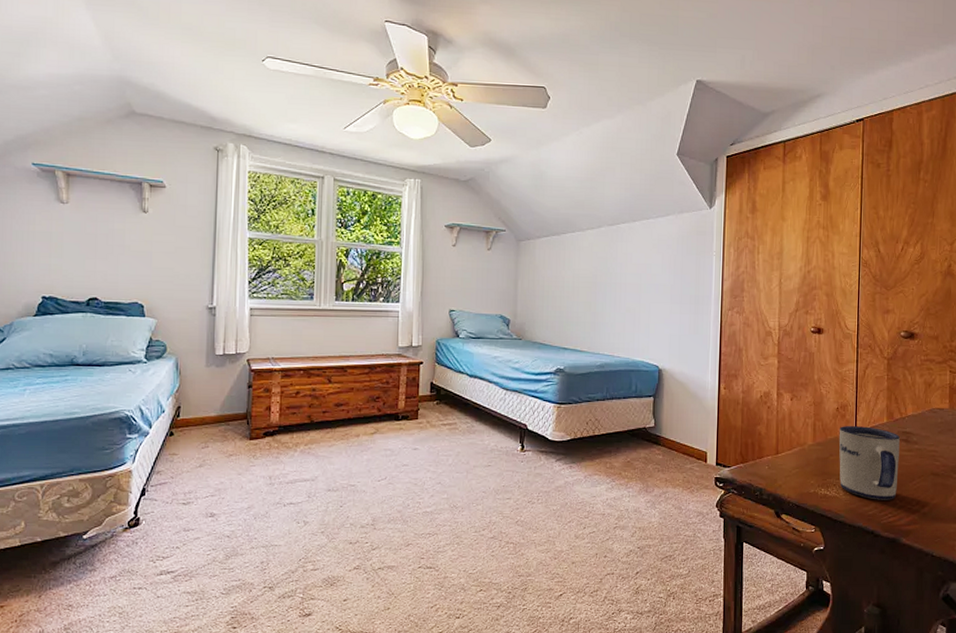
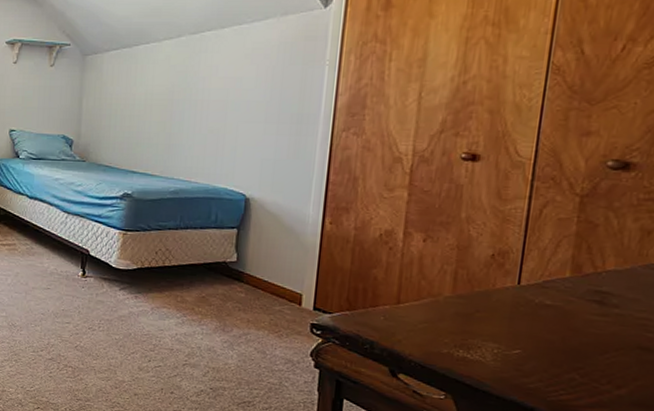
mug: present [839,426,900,500] -> none [487,277,590,374]

